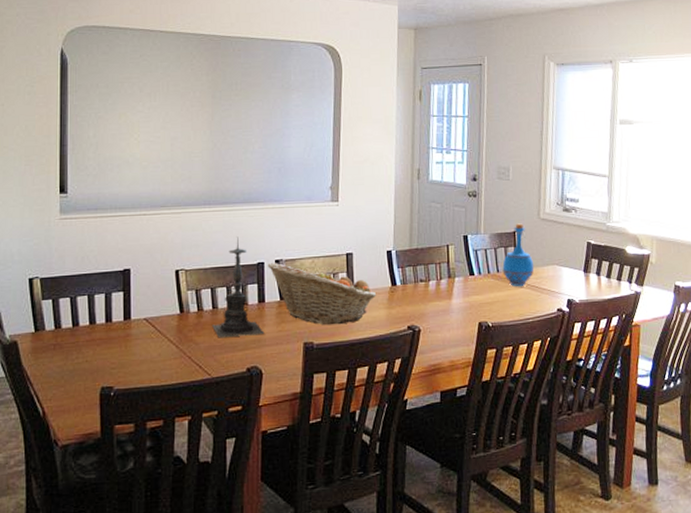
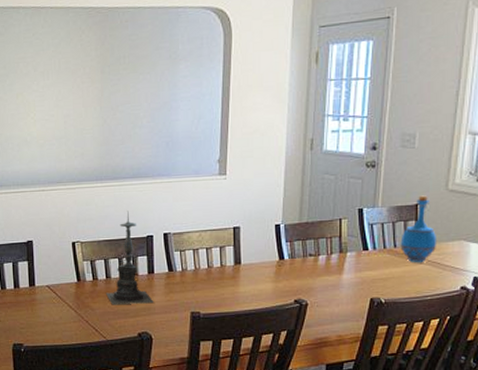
fruit basket: present [267,263,377,325] -> none [156,236,264,297]

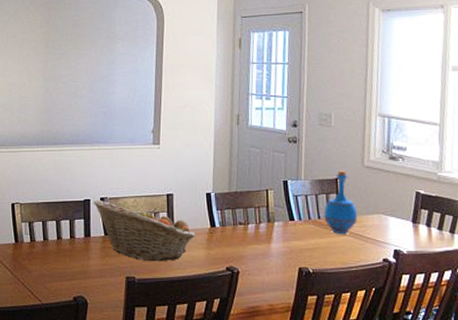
candle holder: present [106,211,154,305] -> none [43,175,90,268]
fruit basket: none [156,236,264,297] -> present [93,201,196,262]

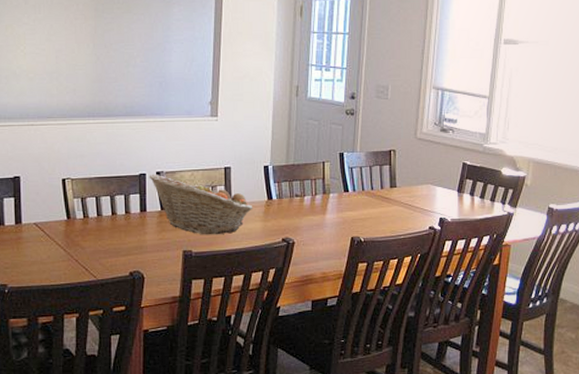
bottle: present [324,170,358,234] -> none [377,142,409,204]

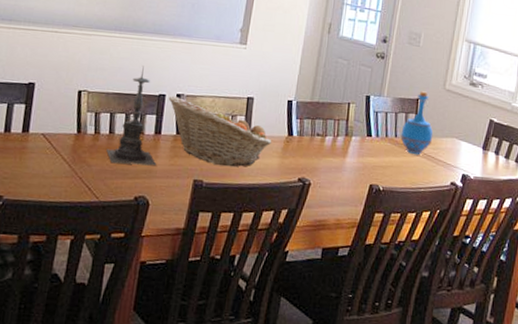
candle holder: none [97,148,146,244] -> present [106,66,157,166]
bottle: none [377,142,409,204] -> present [400,91,433,154]

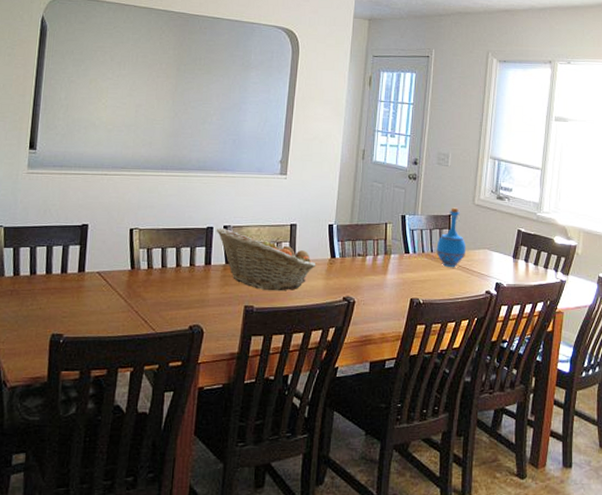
candle holder: present [106,66,157,166] -> none [160,201,209,296]

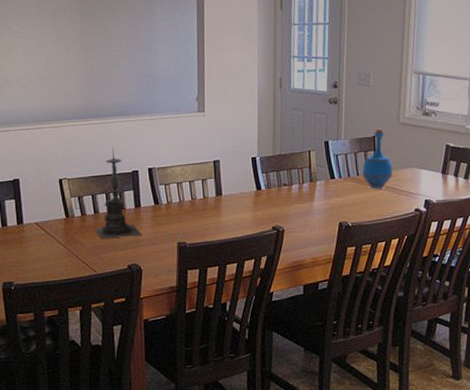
candle holder: none [160,201,209,296] -> present [95,147,142,239]
fruit basket: present [216,228,316,291] -> none [141,171,243,227]

